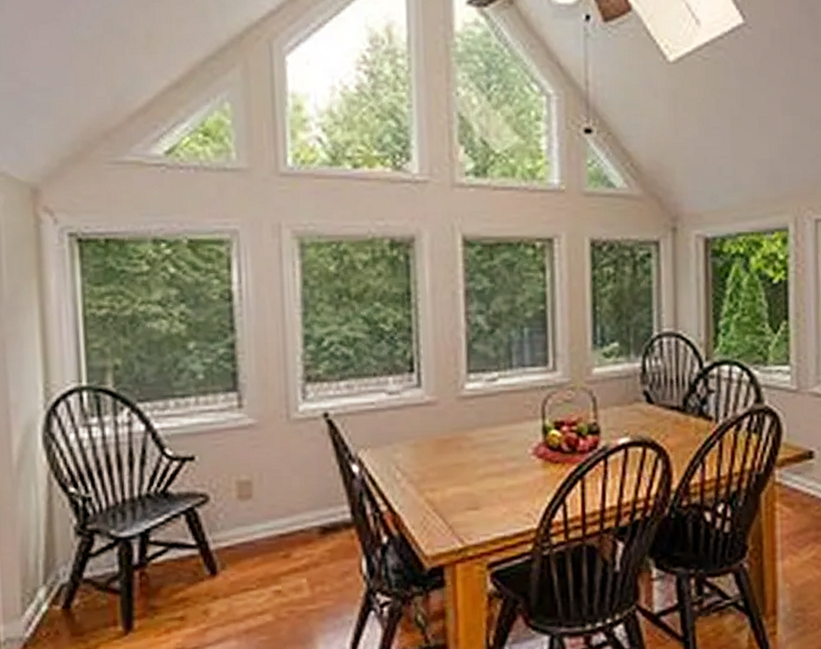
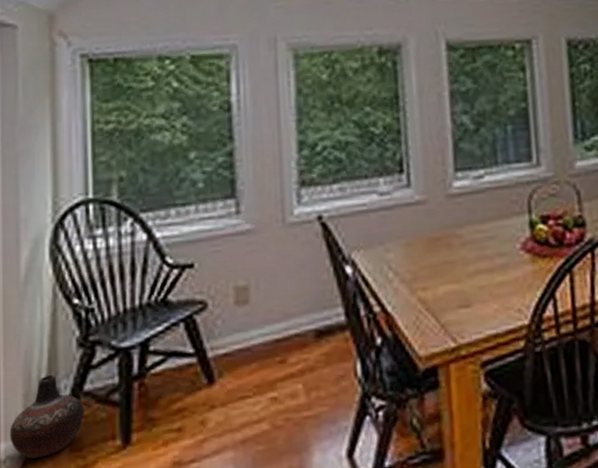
vase: none [8,562,85,641] -> present [9,375,85,459]

